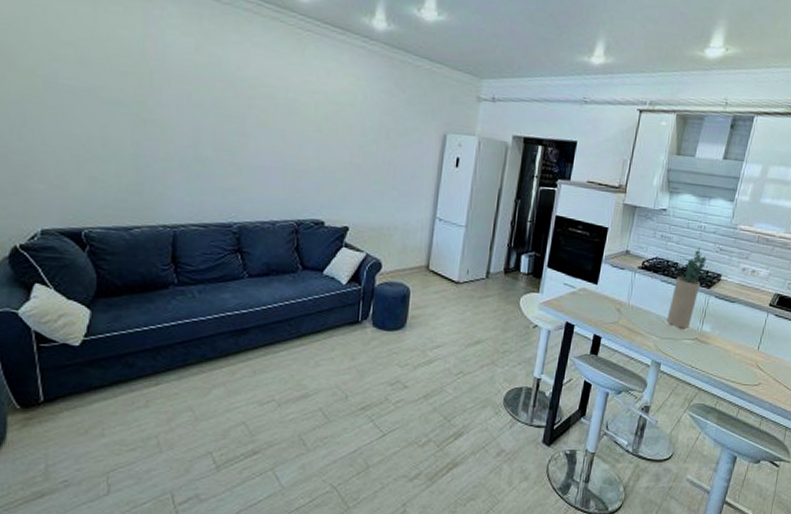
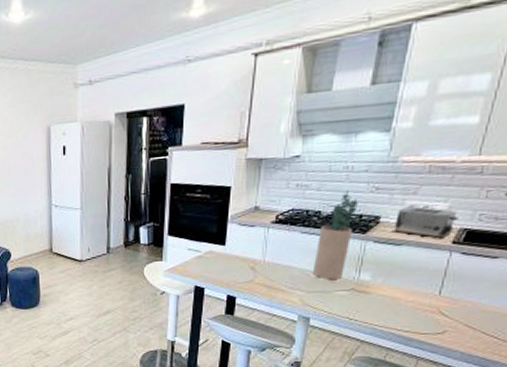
toaster: none [730,269,775,301] -> present [393,206,459,239]

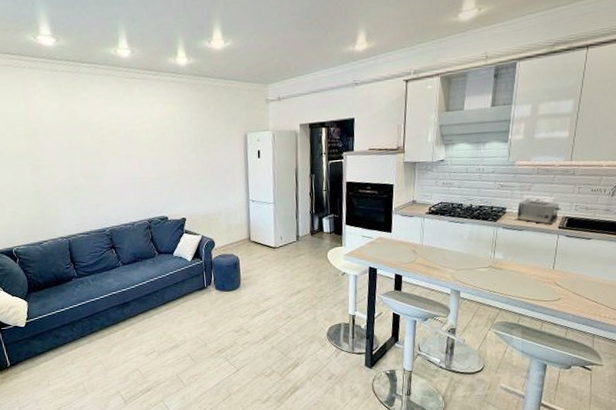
vase: present [312,191,358,281] -> none [459,188,489,260]

